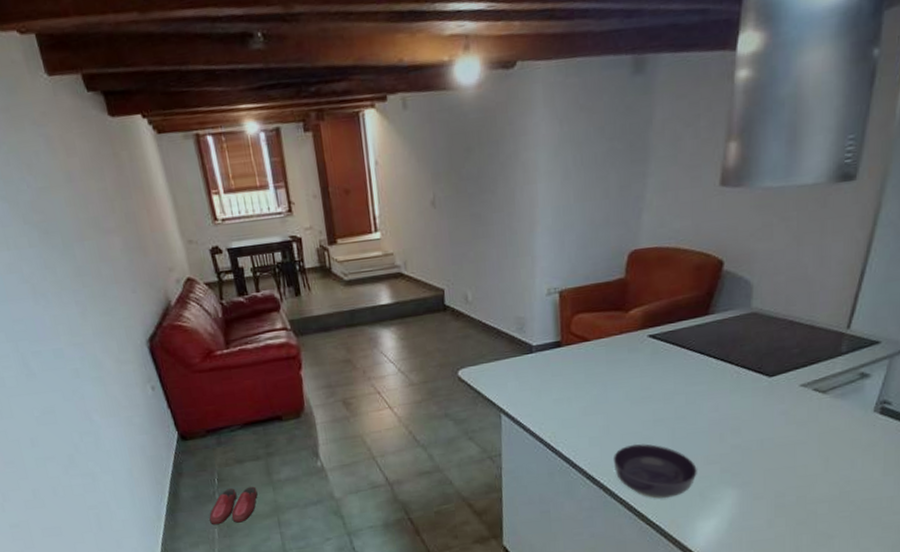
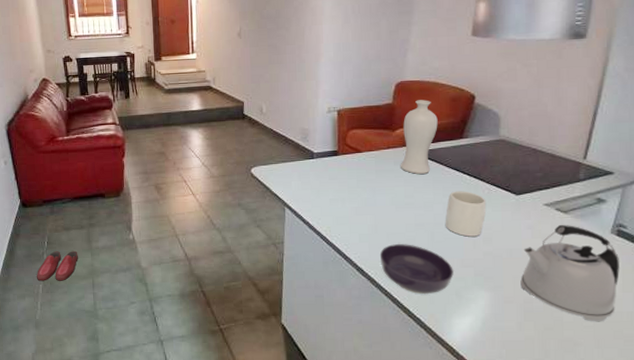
vase: none [635,270,679,362] -> present [400,100,438,175]
mug: none [687,377,735,430] -> present [445,191,487,237]
kettle: none [772,406,881,511] -> present [520,224,620,321]

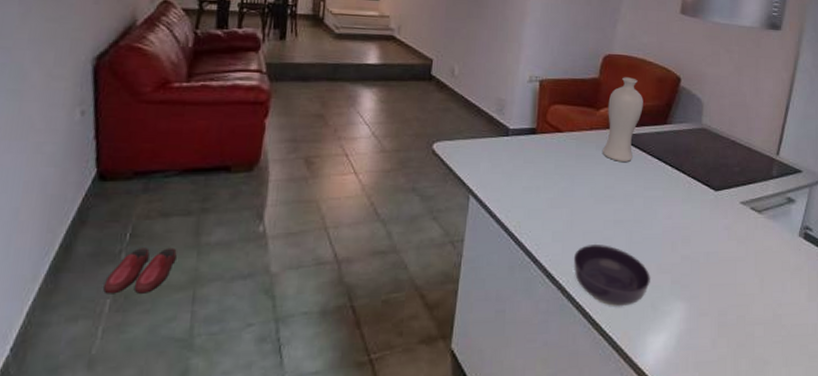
mug: present [445,191,487,237] -> none [644,183,686,237]
kettle: present [520,224,620,321] -> none [716,225,806,335]

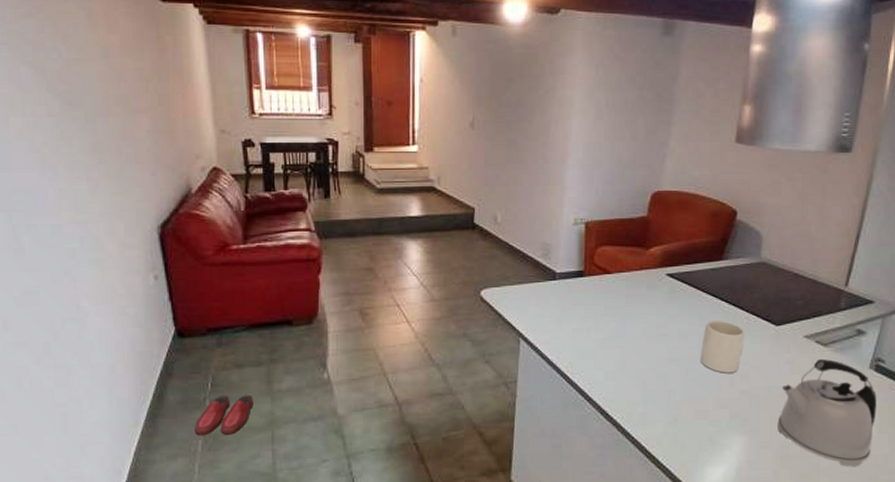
bowl: present [573,245,650,306] -> none [627,382,707,440]
vase: present [602,77,643,163] -> none [653,214,696,301]
mug: none [644,183,686,237] -> present [700,320,745,373]
kettle: none [716,225,806,335] -> present [777,358,877,466]

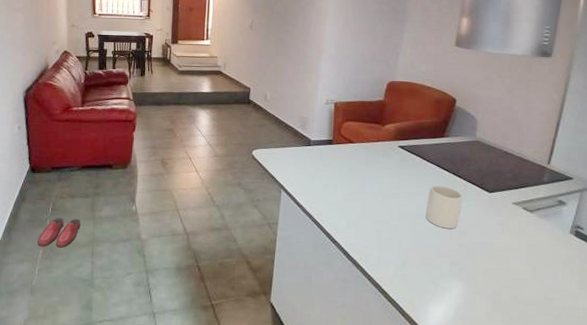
kettle: present [777,358,877,466] -> none [490,222,577,316]

